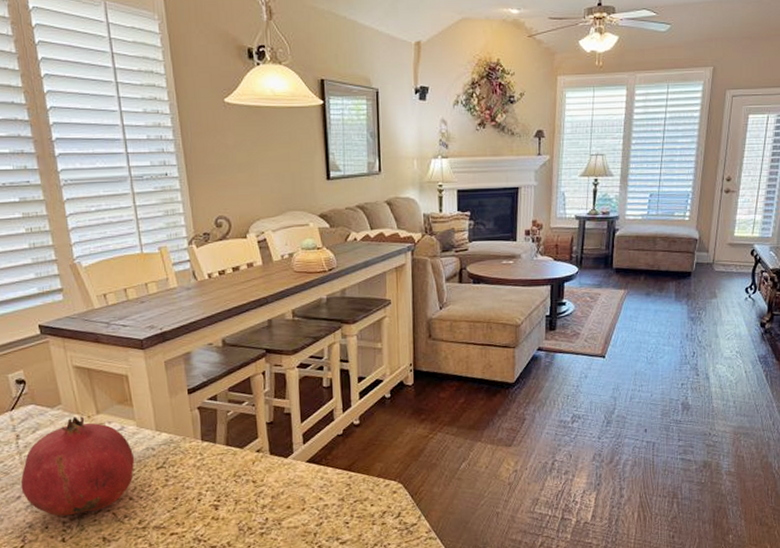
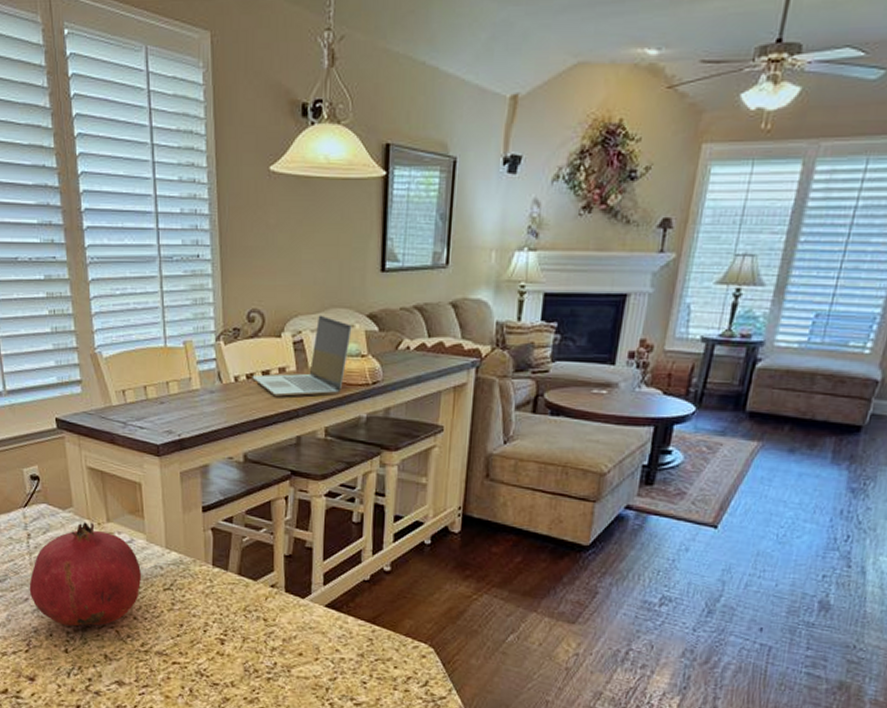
laptop: none [224,217,307,288] -> present [252,315,352,397]

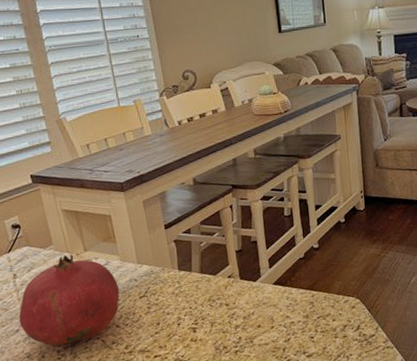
laptop: present [252,315,352,397] -> none [192,68,264,132]

